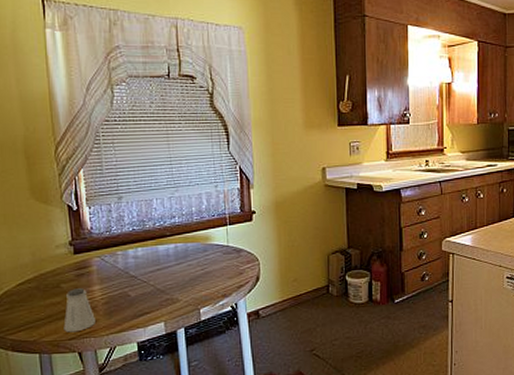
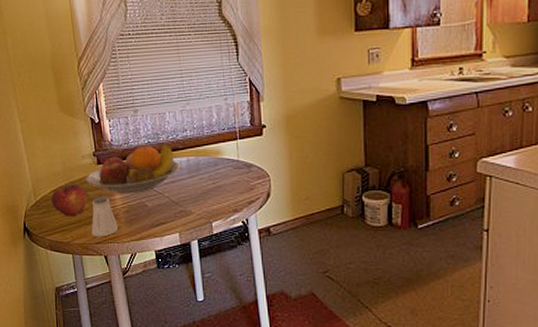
fruit: none [16,276,60,312] -> present [51,184,87,217]
fruit bowl: none [59,230,168,285] -> present [86,142,181,194]

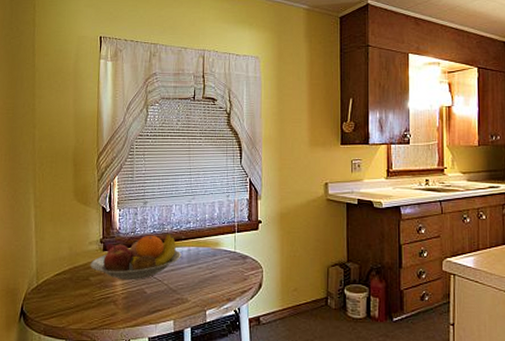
fruit: present [51,184,87,217] -> none [53,269,89,302]
saltshaker: present [91,197,118,237] -> none [88,282,115,323]

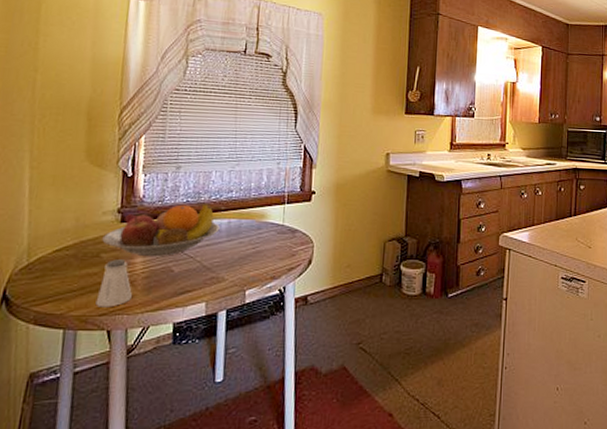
saltshaker: none [88,282,115,323] -> present [95,259,132,308]

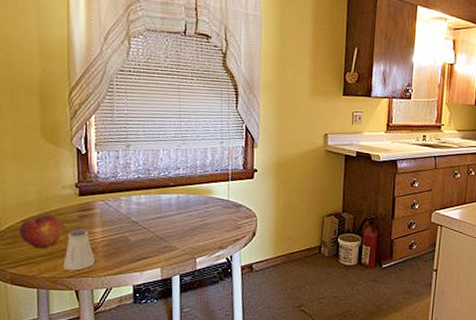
fruit: none [50,244,100,283] -> present [20,214,63,249]
fruit bowl: present [102,202,220,257] -> none [64,179,170,228]

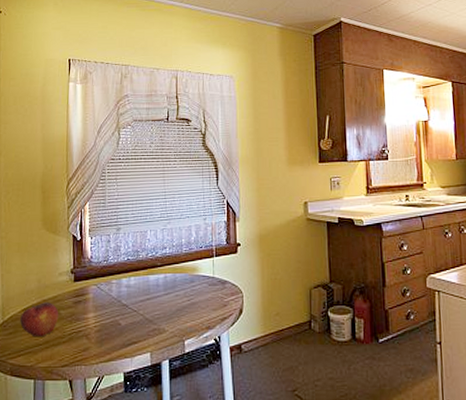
saltshaker: present [63,229,94,271] -> none [58,315,87,359]

